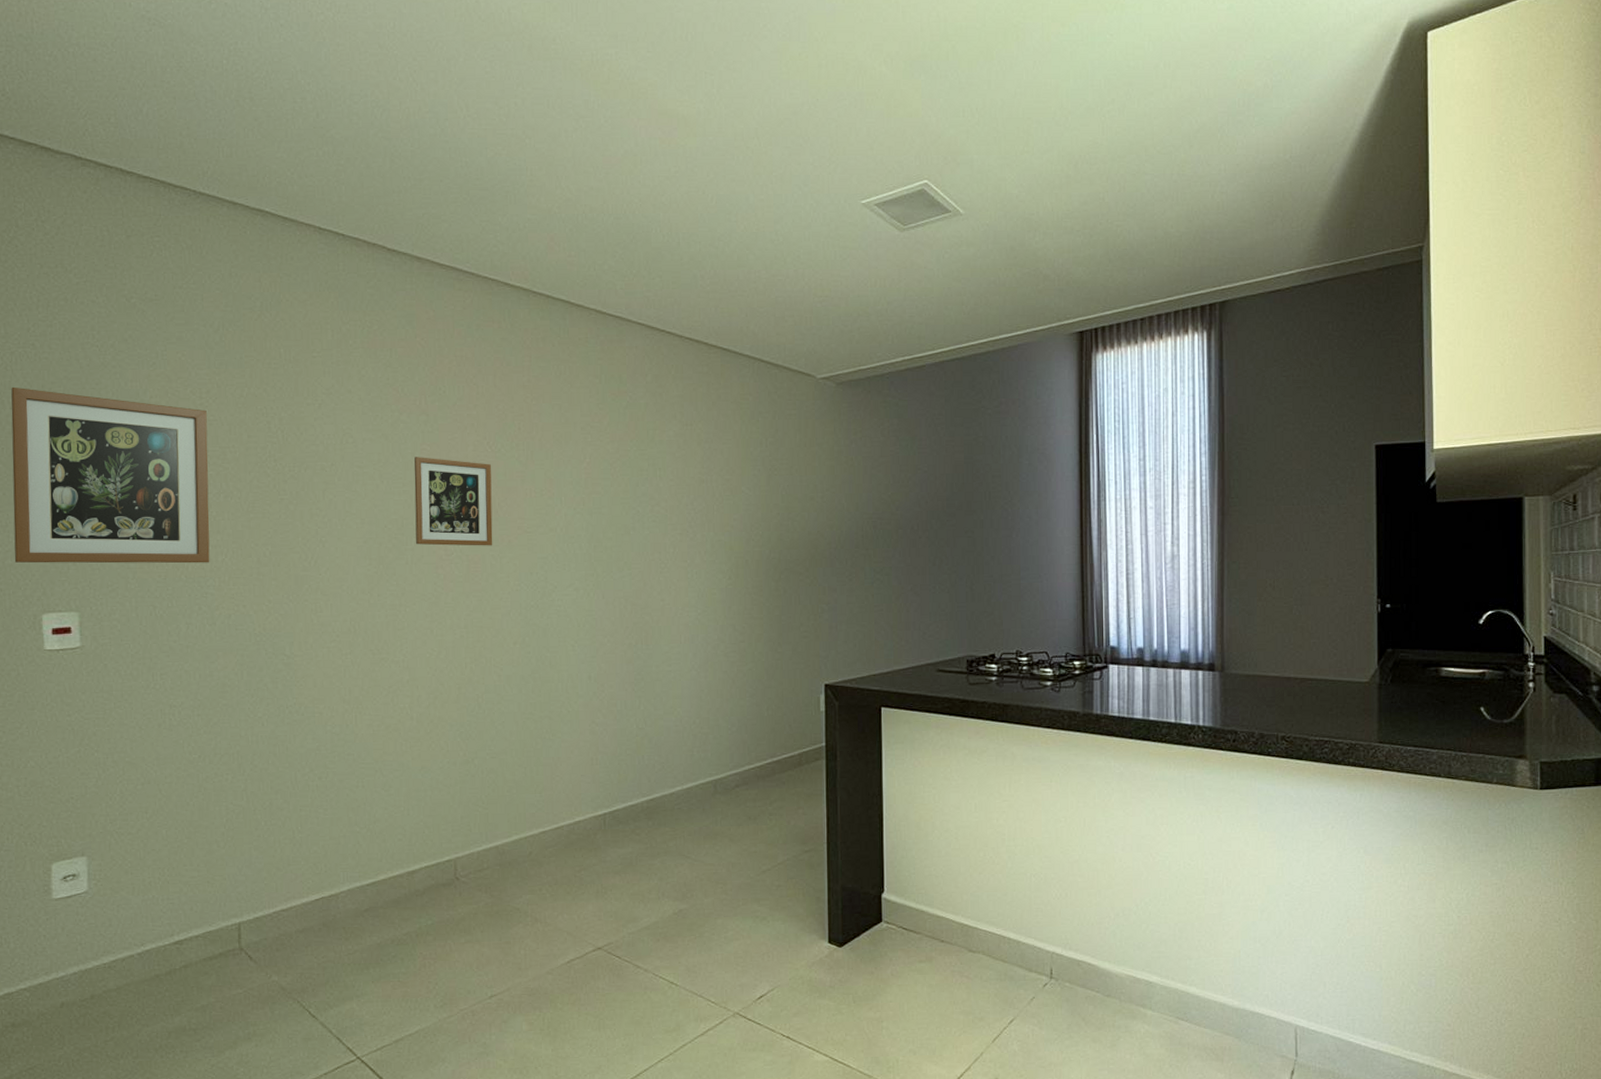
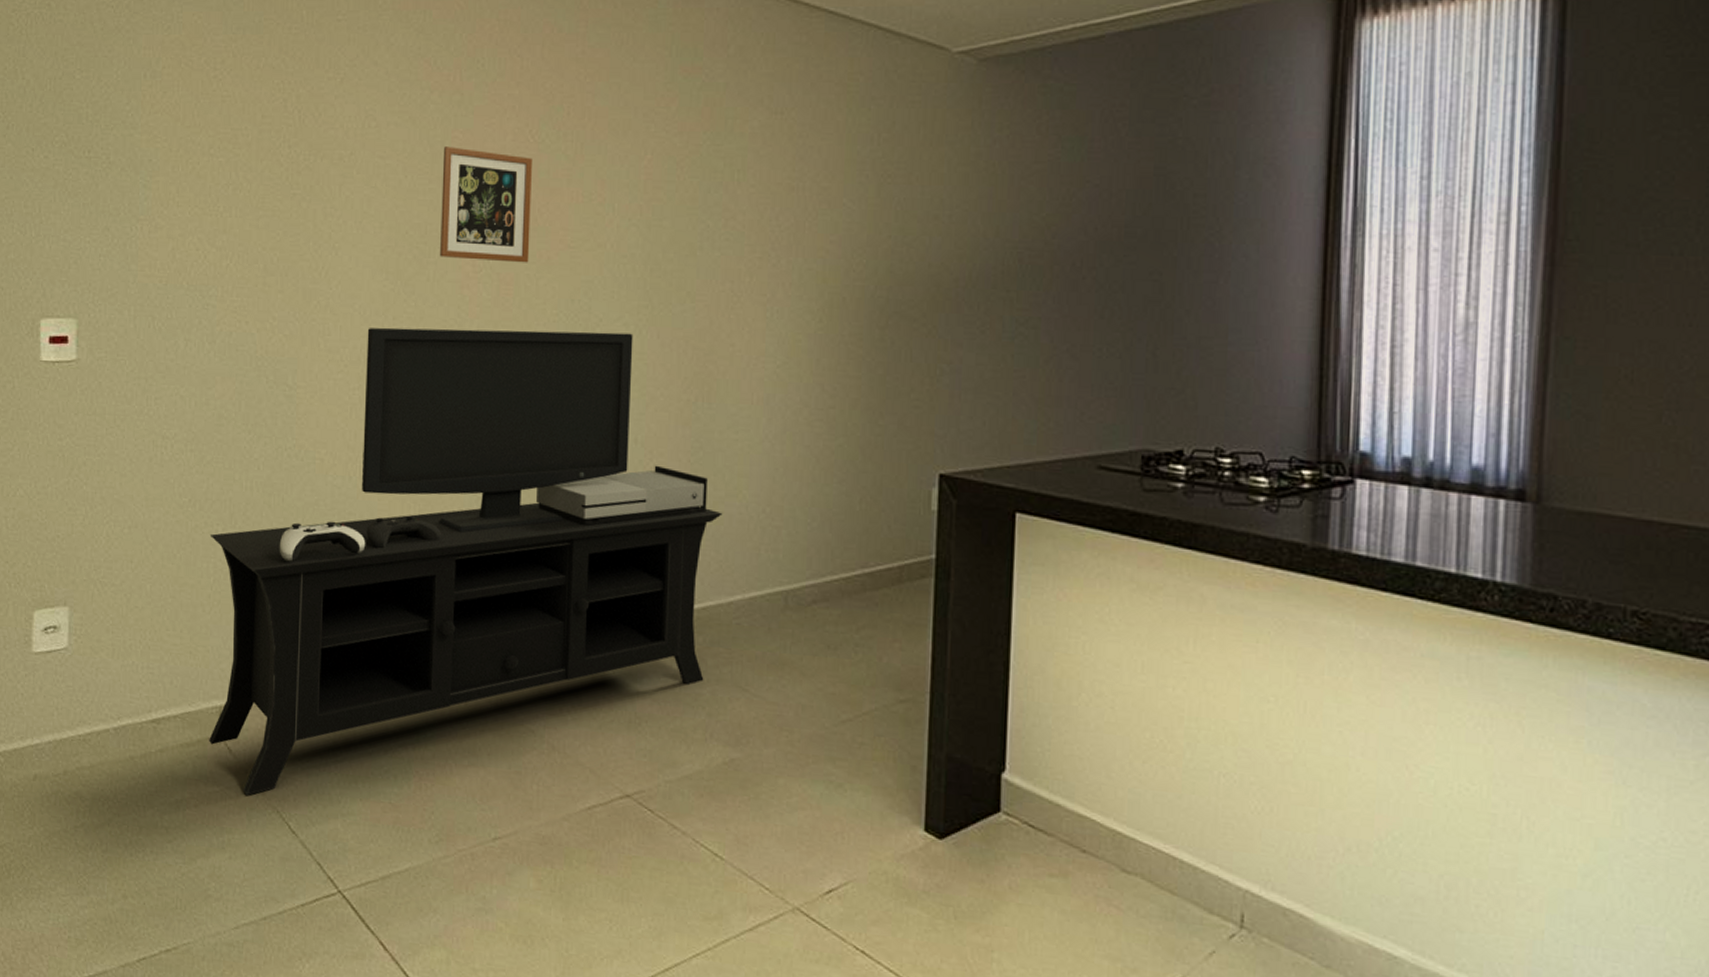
wall art: present [11,386,210,564] -> none [17,53,220,269]
media console: none [220,596,662,992] -> present [209,327,723,795]

